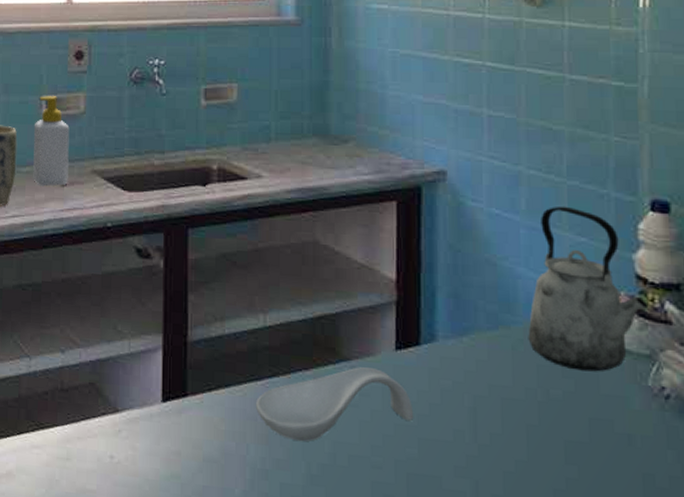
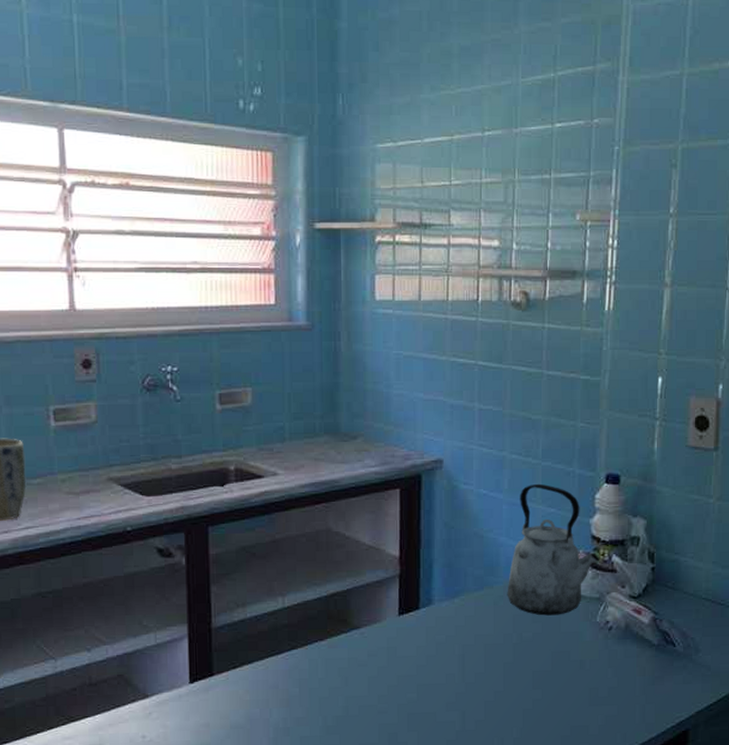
soap bottle: present [33,96,70,187] -> none [42,406,83,497]
spoon rest: present [256,367,414,441] -> none [277,632,414,700]

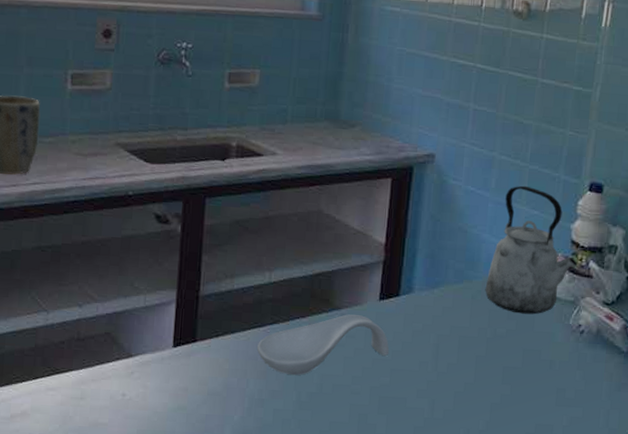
spoon rest: none [277,632,414,700] -> present [257,314,390,375]

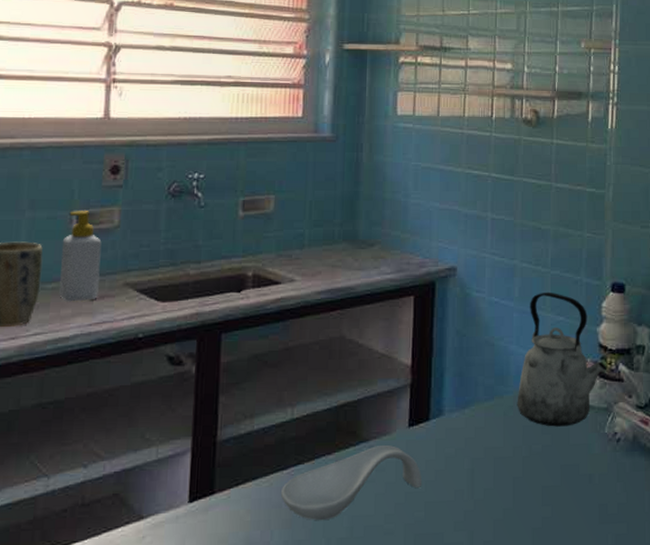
soap bottle: none [56,70,95,157] -> present [59,211,102,302]

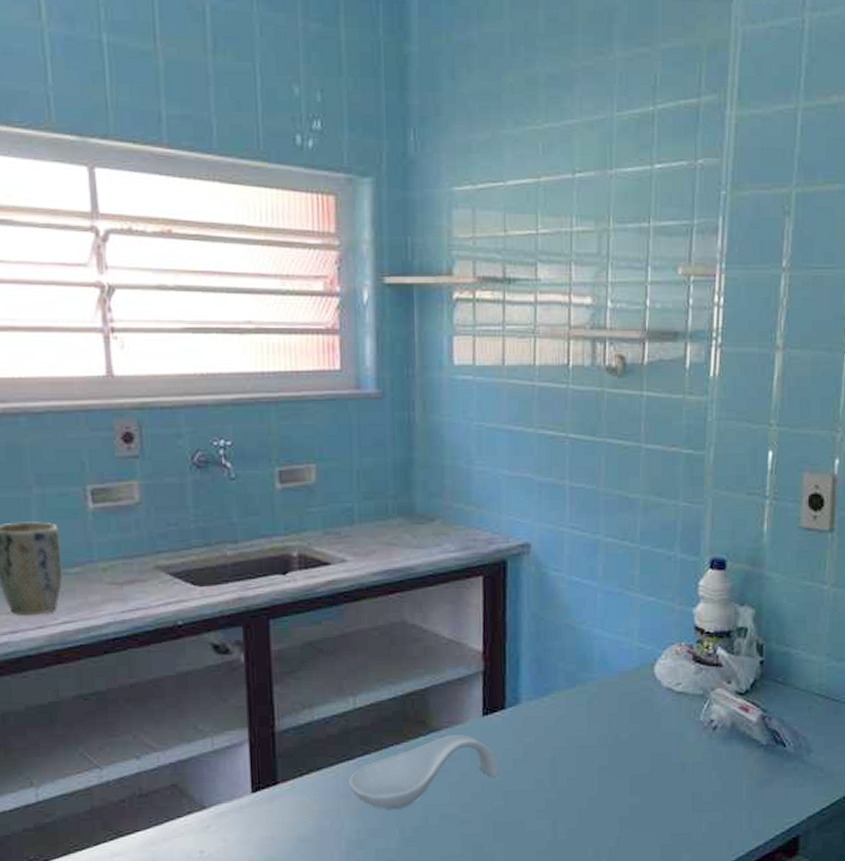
soap bottle: present [59,211,102,302] -> none [79,486,127,588]
kettle: present [517,292,607,427] -> none [602,569,704,715]

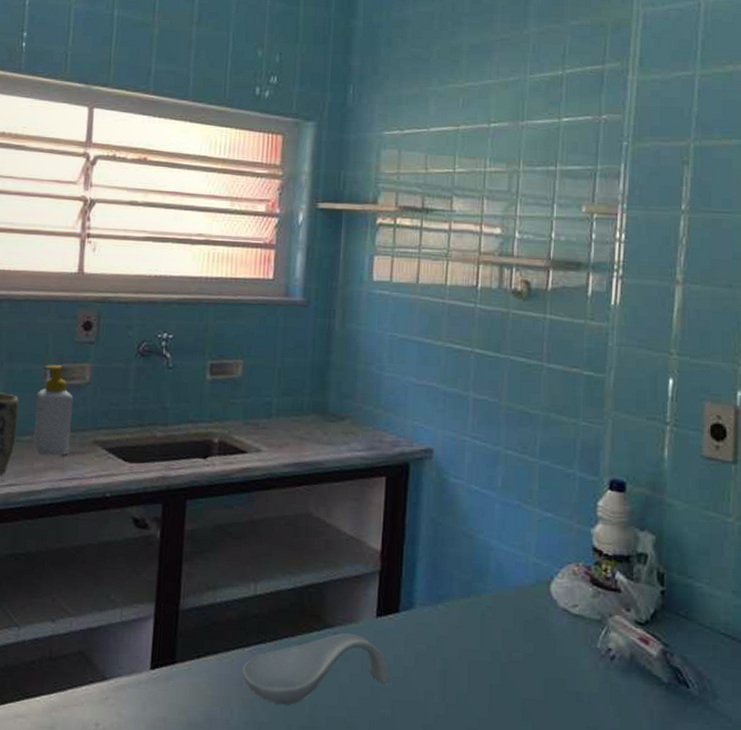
soap bottle: none [79,486,127,588] -> present [33,365,73,456]

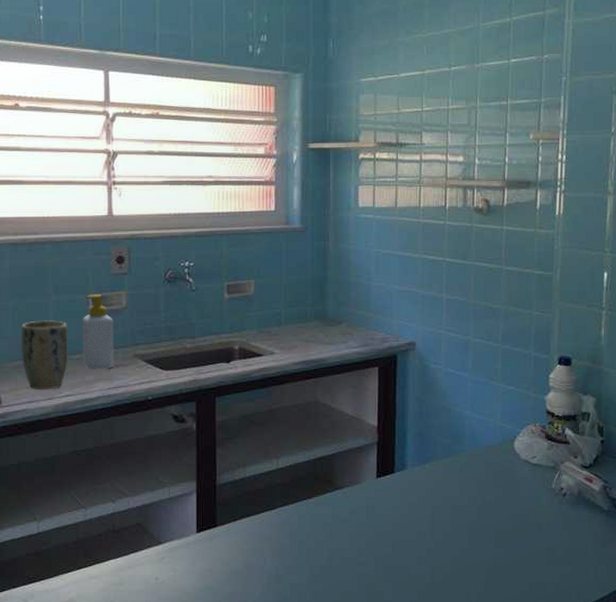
spoon rest: present [242,633,390,705] -> none [271,493,390,551]

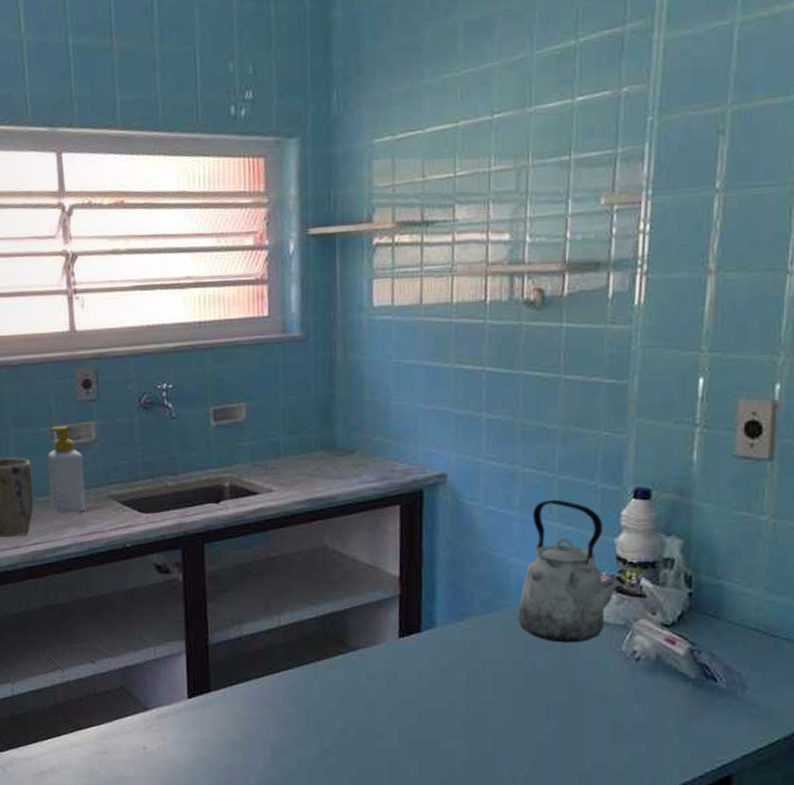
kettle: none [471,364,555,482] -> present [518,499,627,643]

